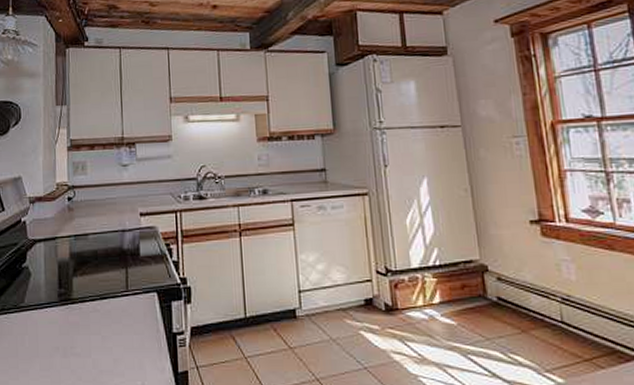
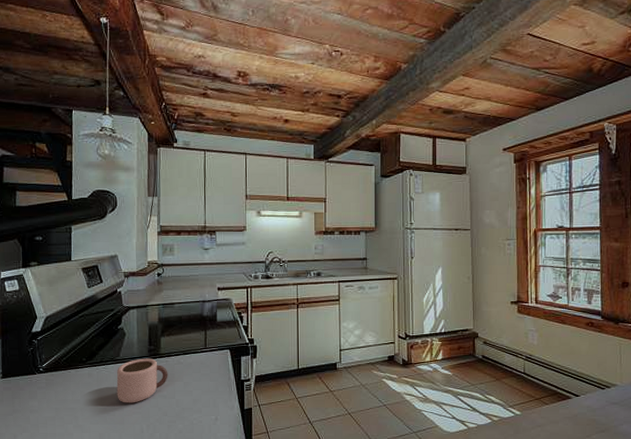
mug: none [20,305,82,364] -> present [116,358,168,403]

